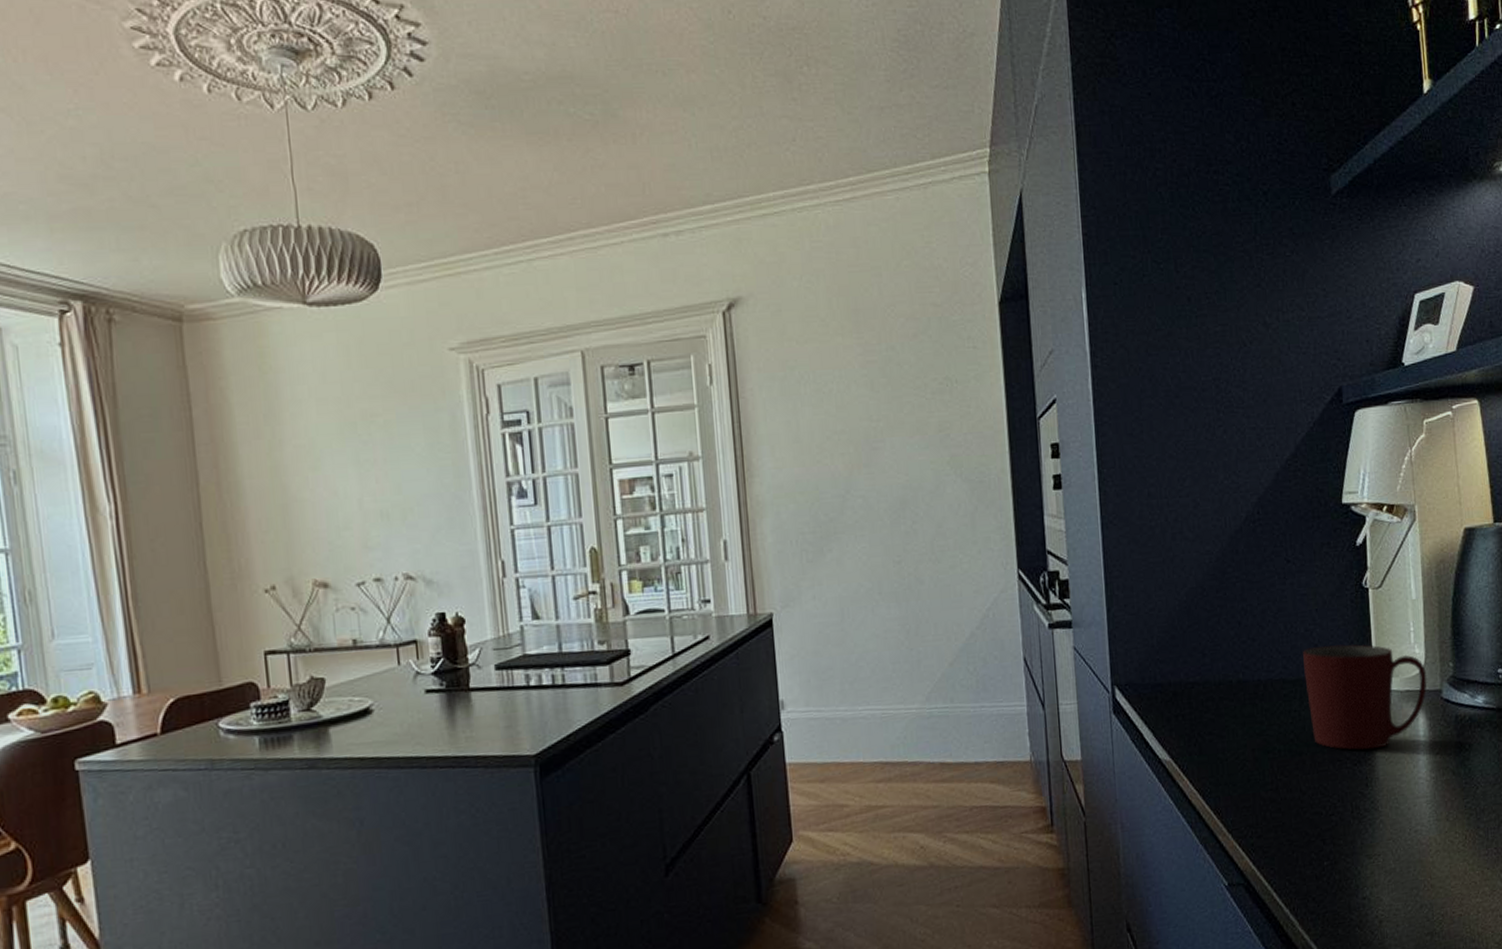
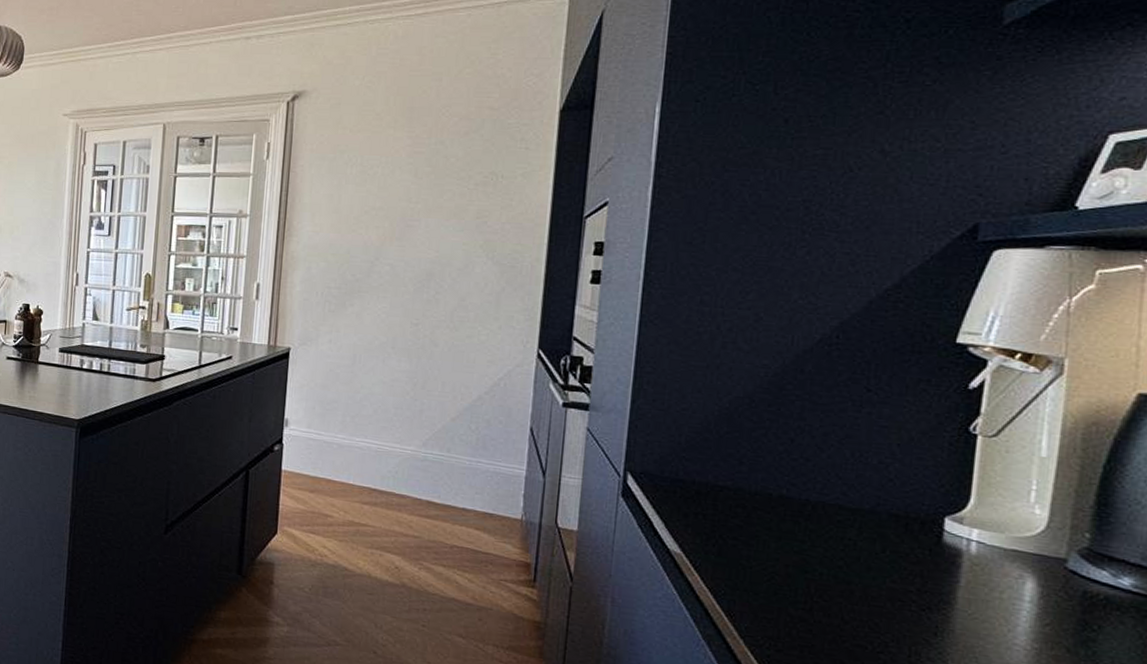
mug: present [1303,644,1427,751] -> none [868,480,1048,601]

